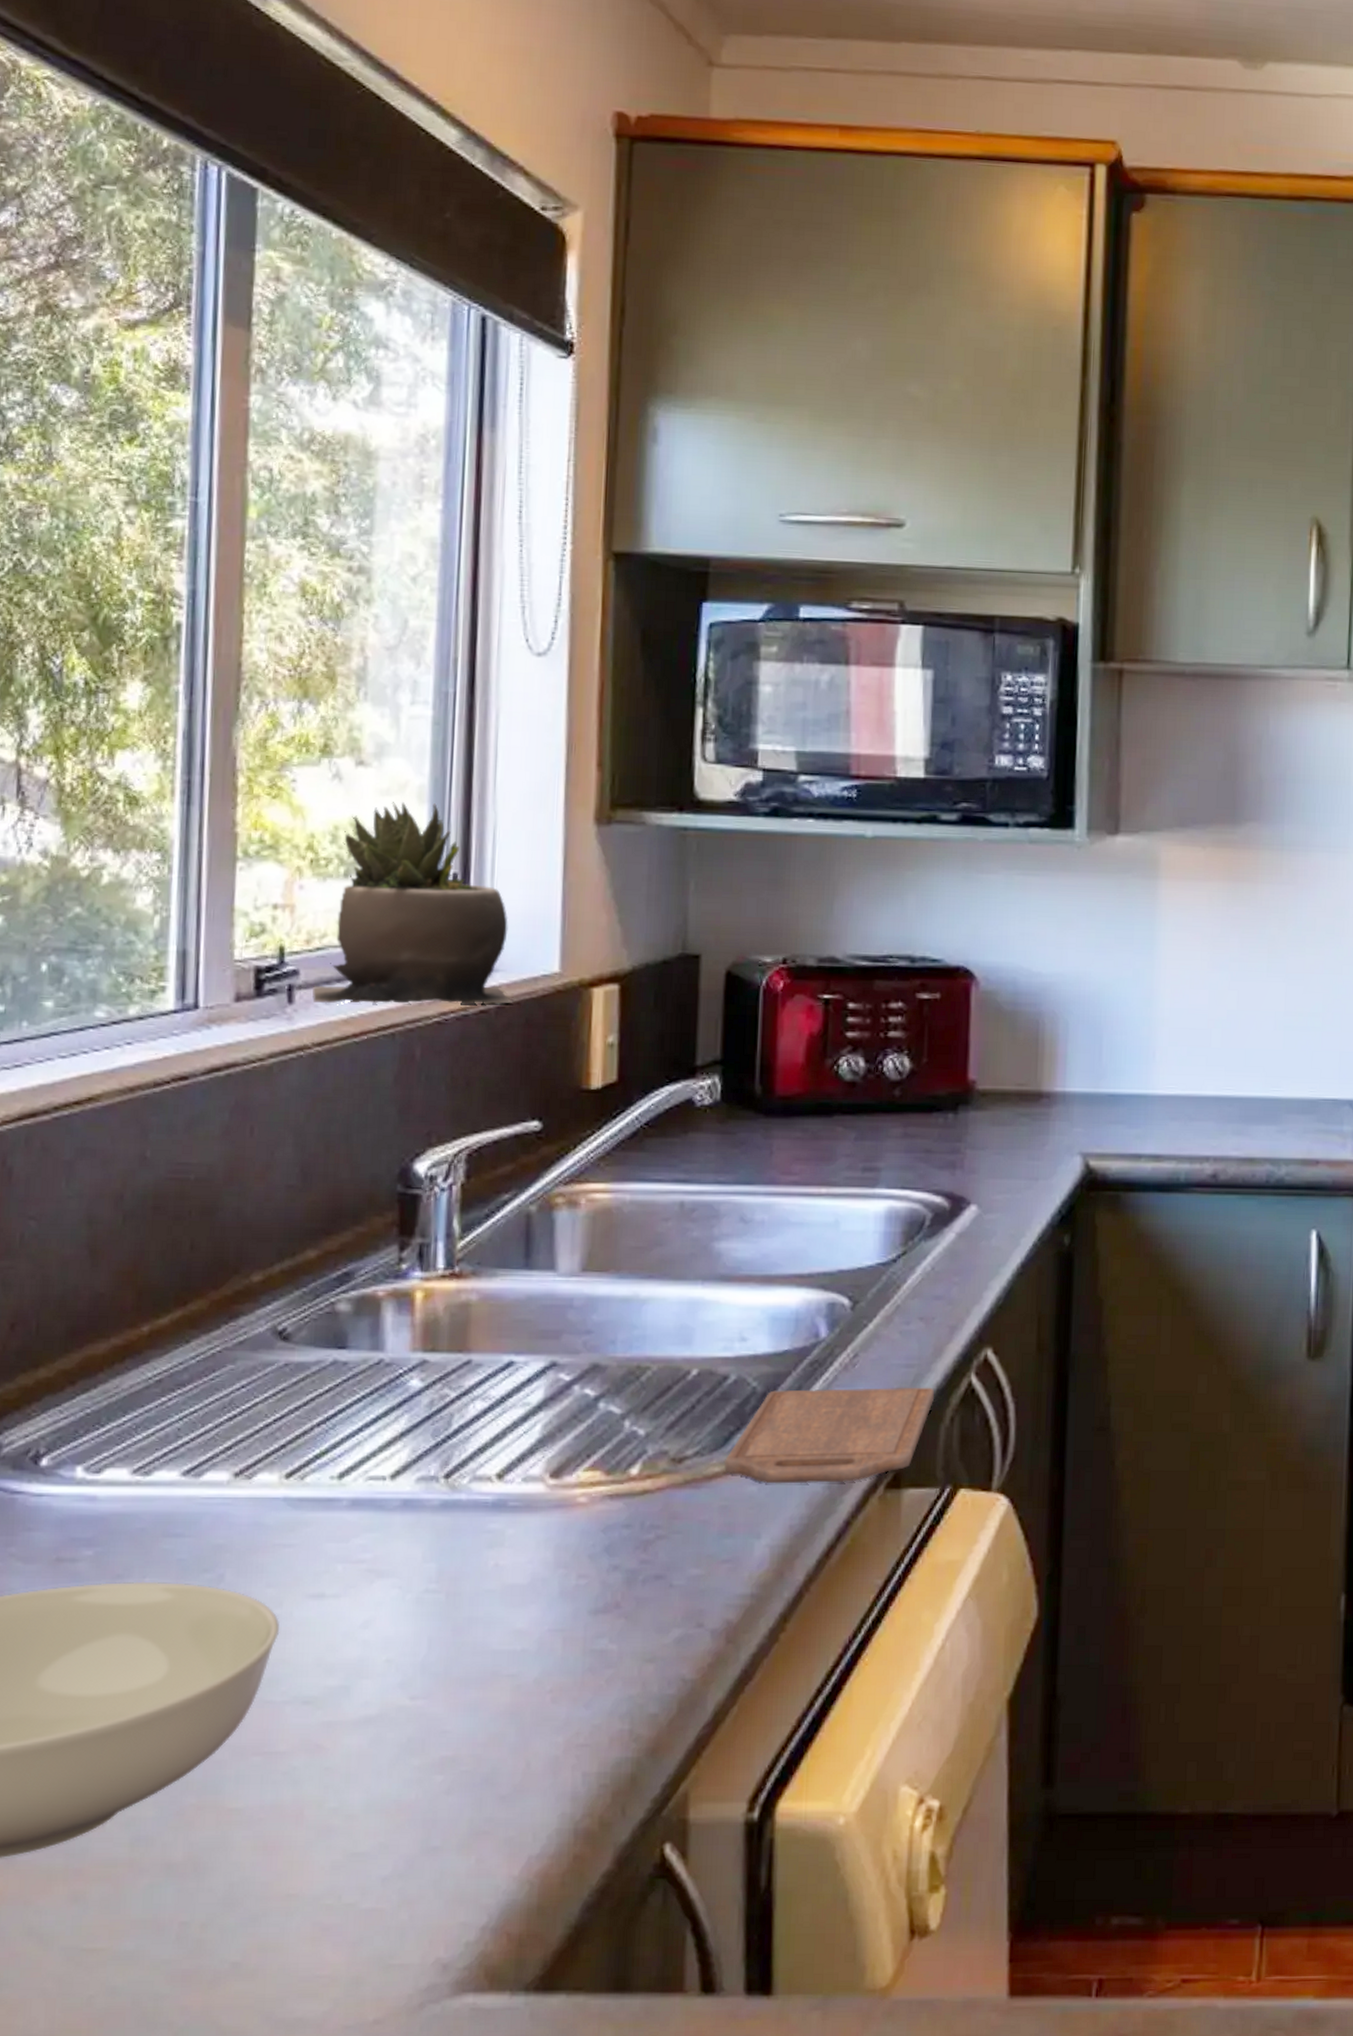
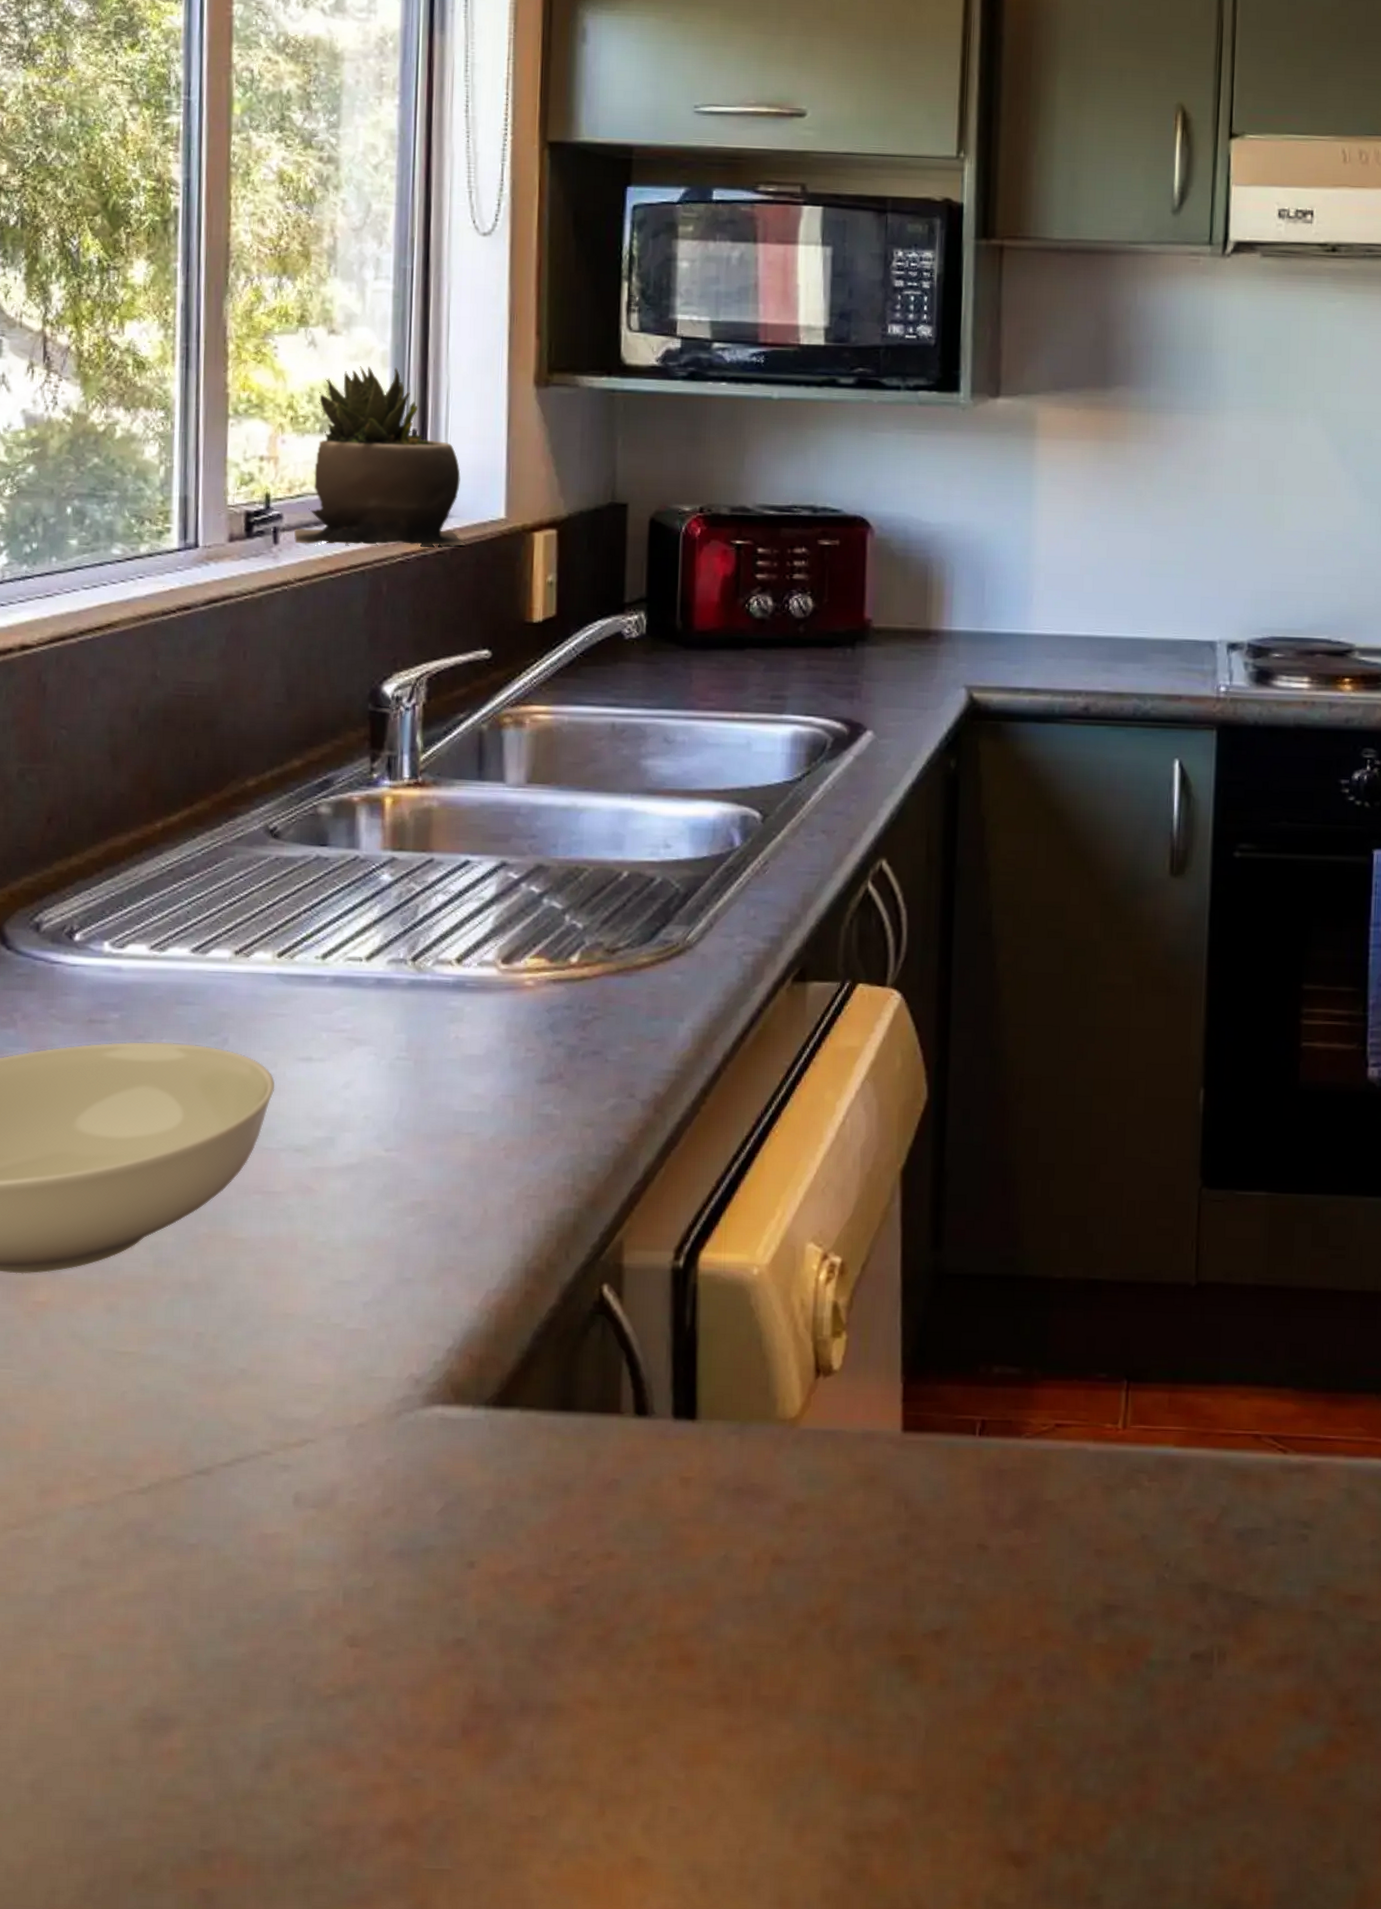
cutting board: present [724,1387,935,1484] -> none [652,891,836,975]

